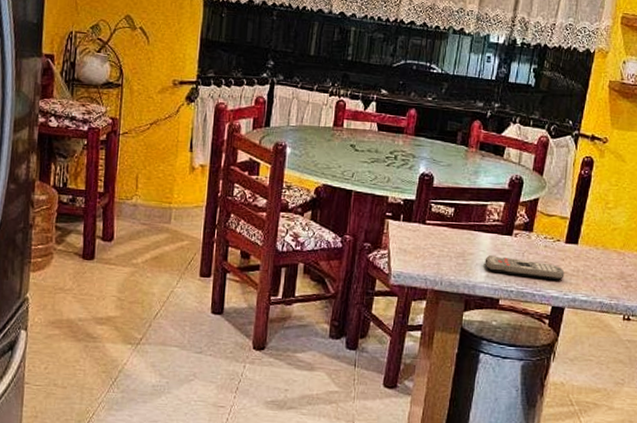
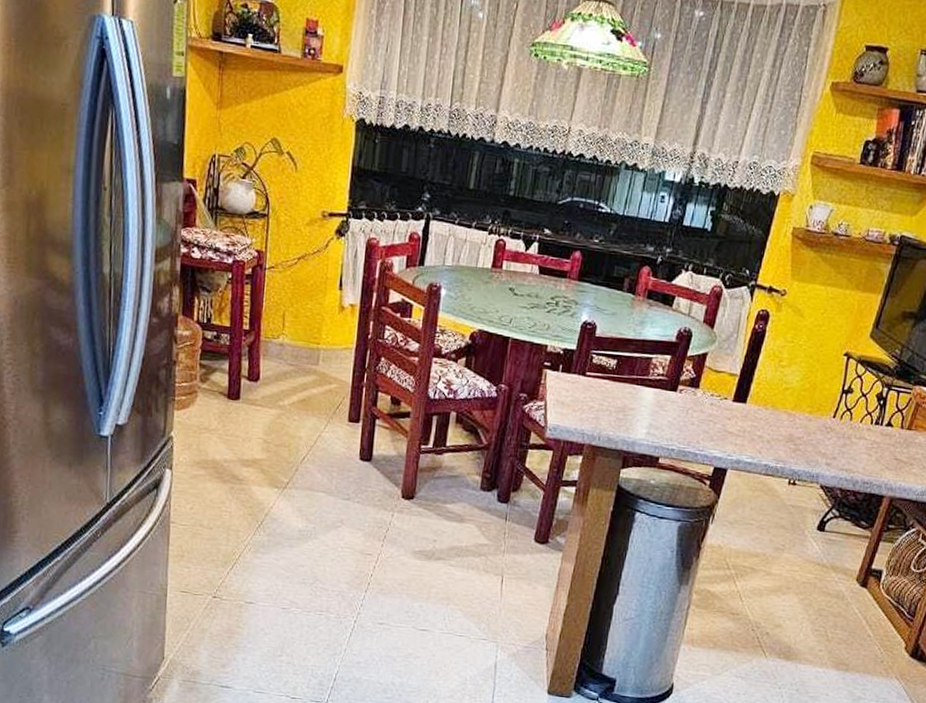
remote control: present [484,255,565,280] -> none [646,411,730,440]

